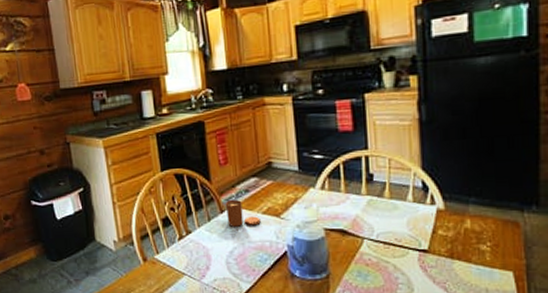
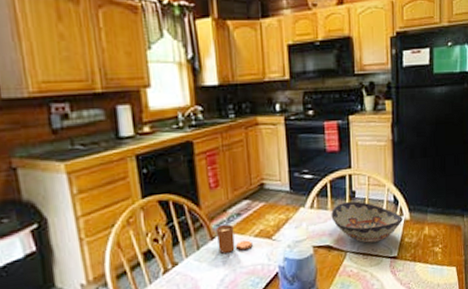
decorative bowl: none [344,185,435,231] -> present [331,201,403,243]

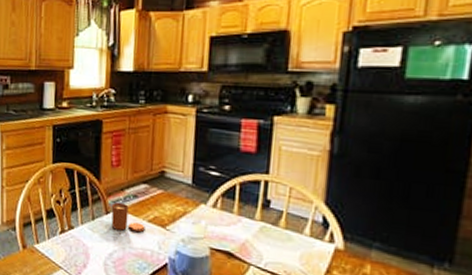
decorative bowl: present [331,201,403,243] -> none [236,209,333,265]

